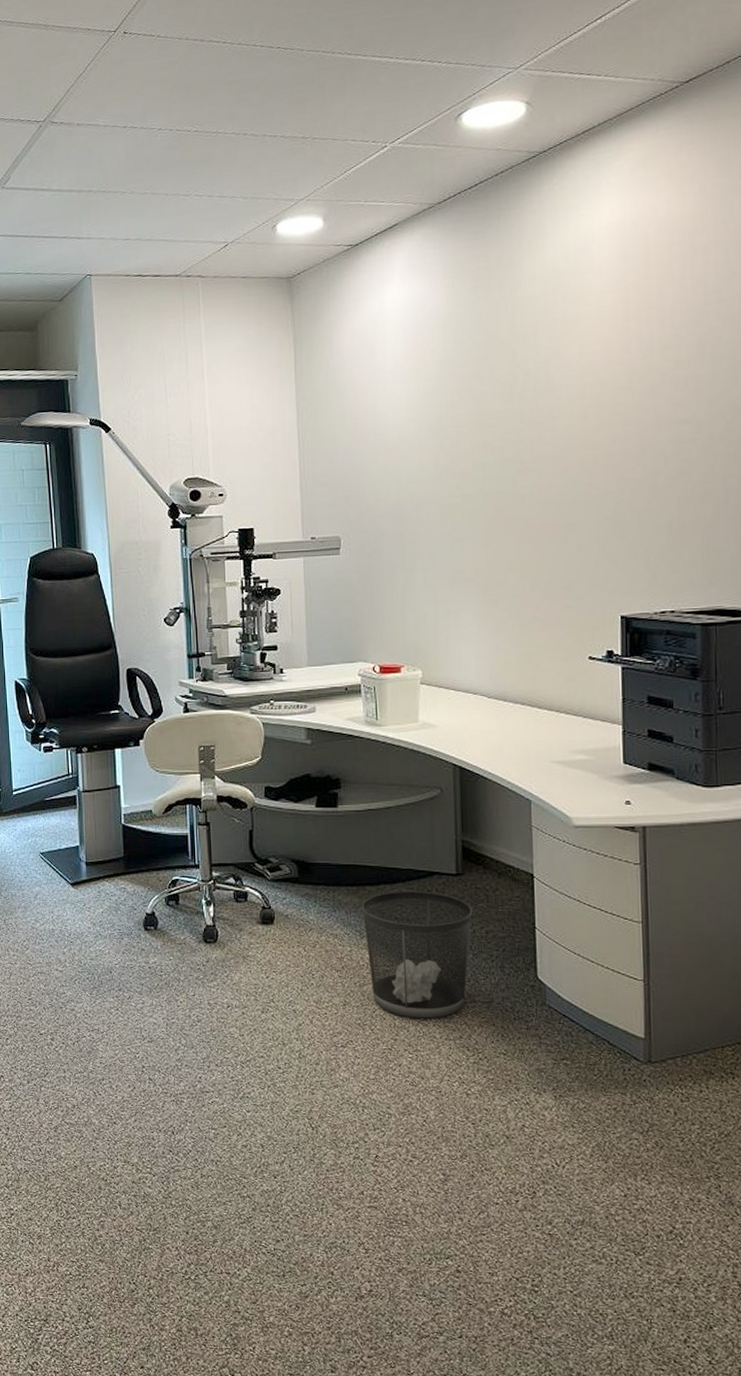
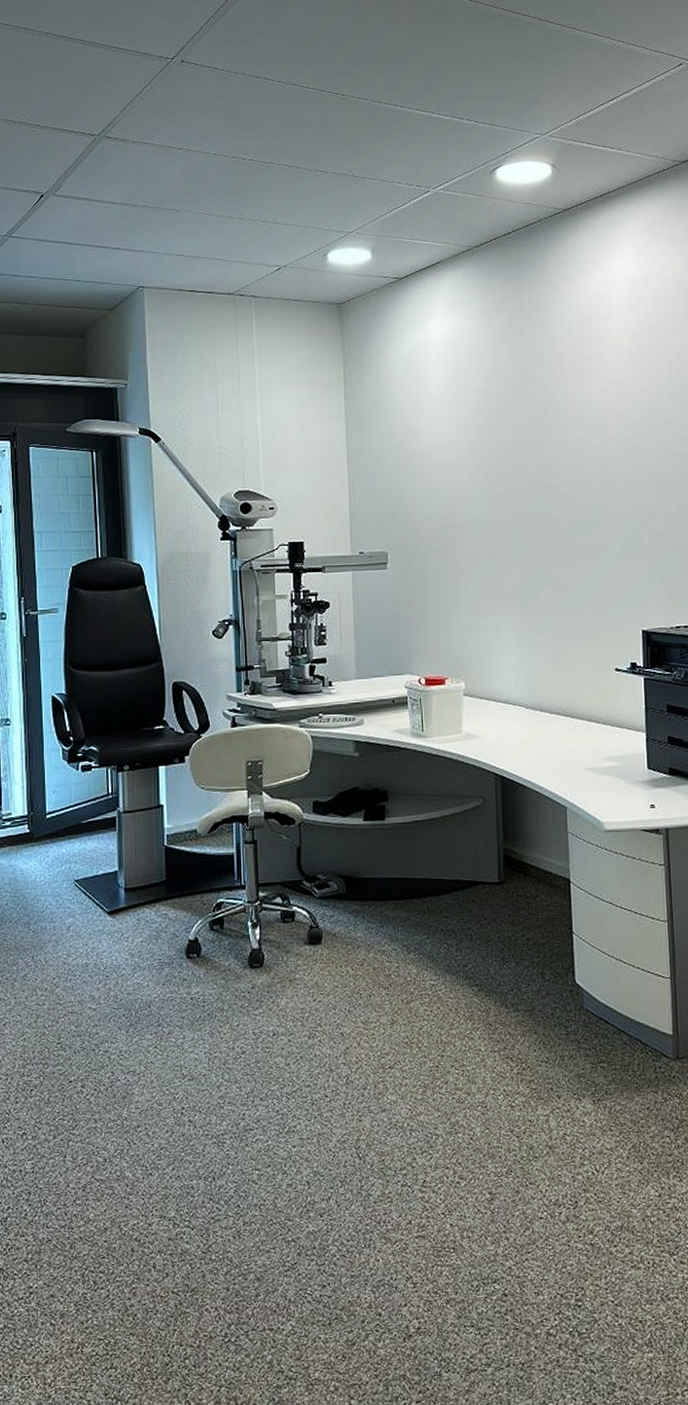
waste bin: present [361,891,473,1019] -> none [408,901,515,1032]

